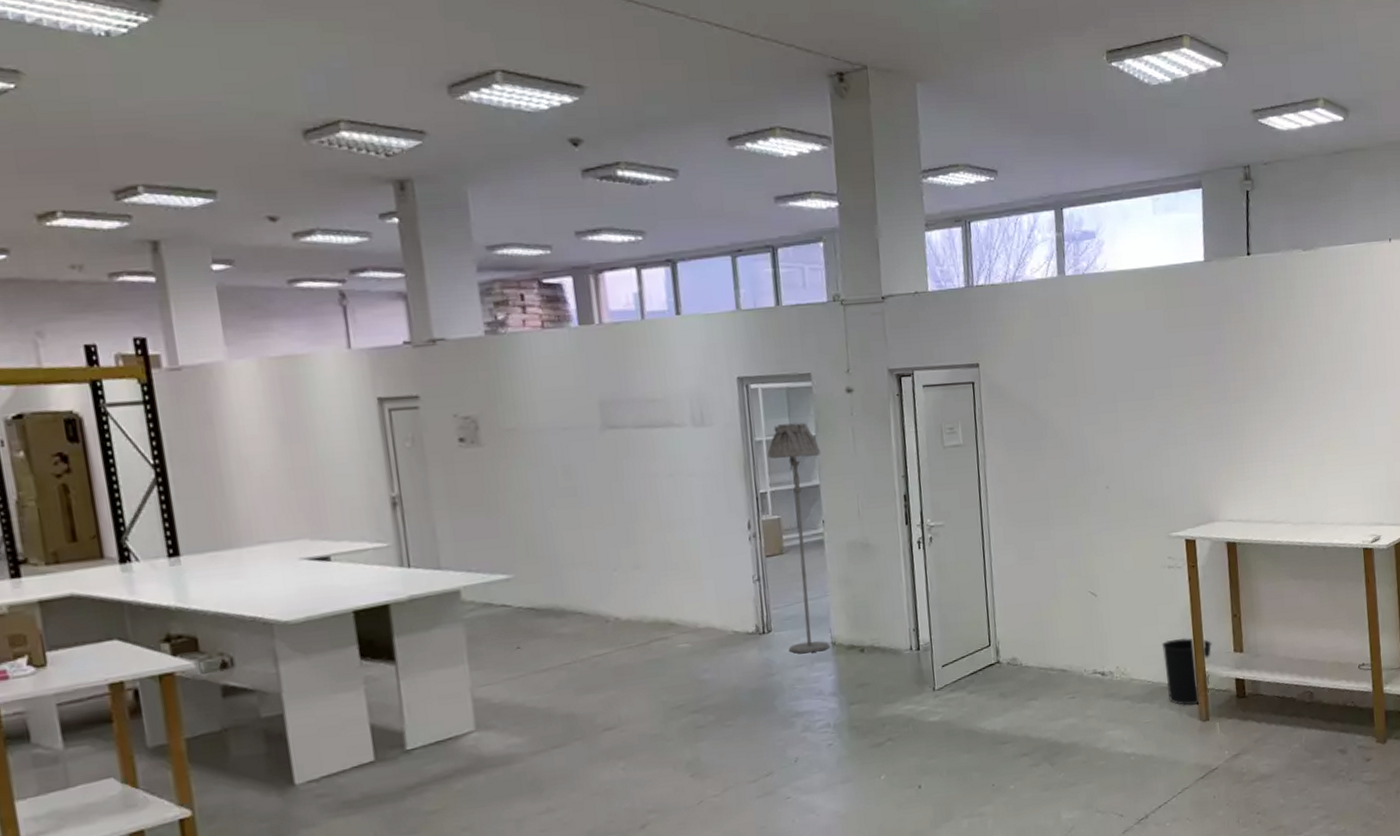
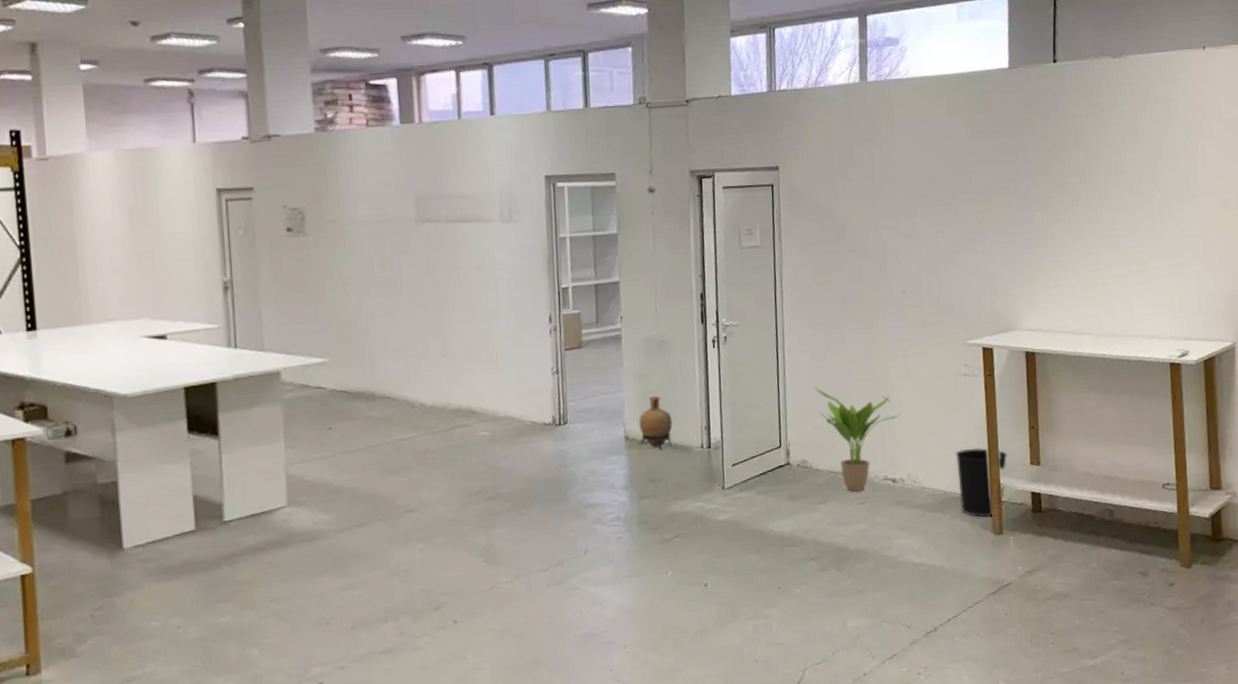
floor lamp: present [767,422,831,654] -> none [570,220,624,447]
vase: none [845,599,880,654] -> present [639,395,673,450]
potted plant: none [1020,582,1107,687] -> present [813,384,900,492]

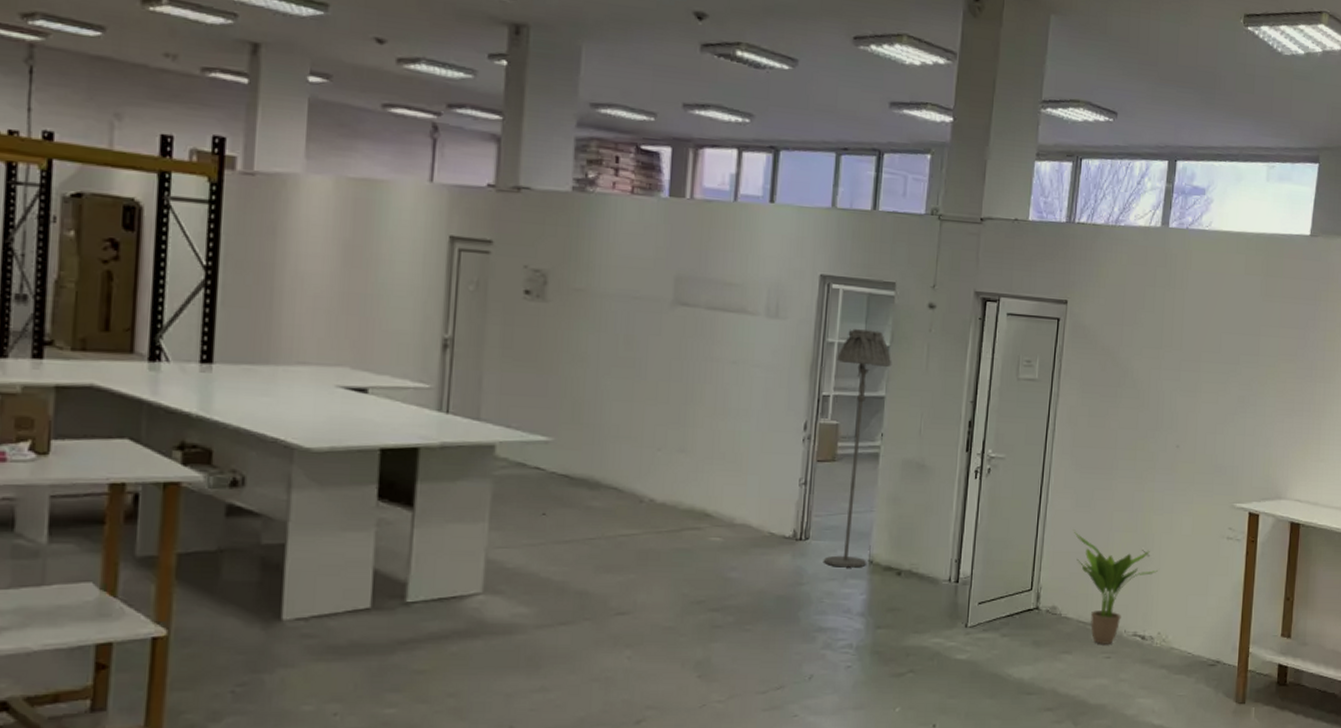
floor lamp: none [570,220,624,447] -> present [824,329,892,568]
vase: present [639,395,673,450] -> none [886,521,922,579]
wastebasket: present [955,447,1008,517] -> none [1206,613,1260,685]

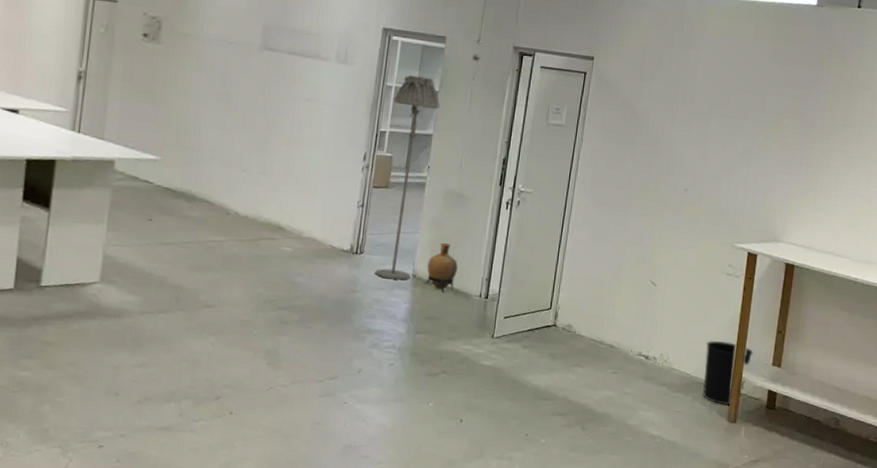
vase: none [886,521,922,579] -> present [427,242,458,292]
potted plant: present [1073,529,1158,645] -> none [589,258,663,362]
wastebasket: none [1206,613,1260,685] -> present [703,340,754,406]

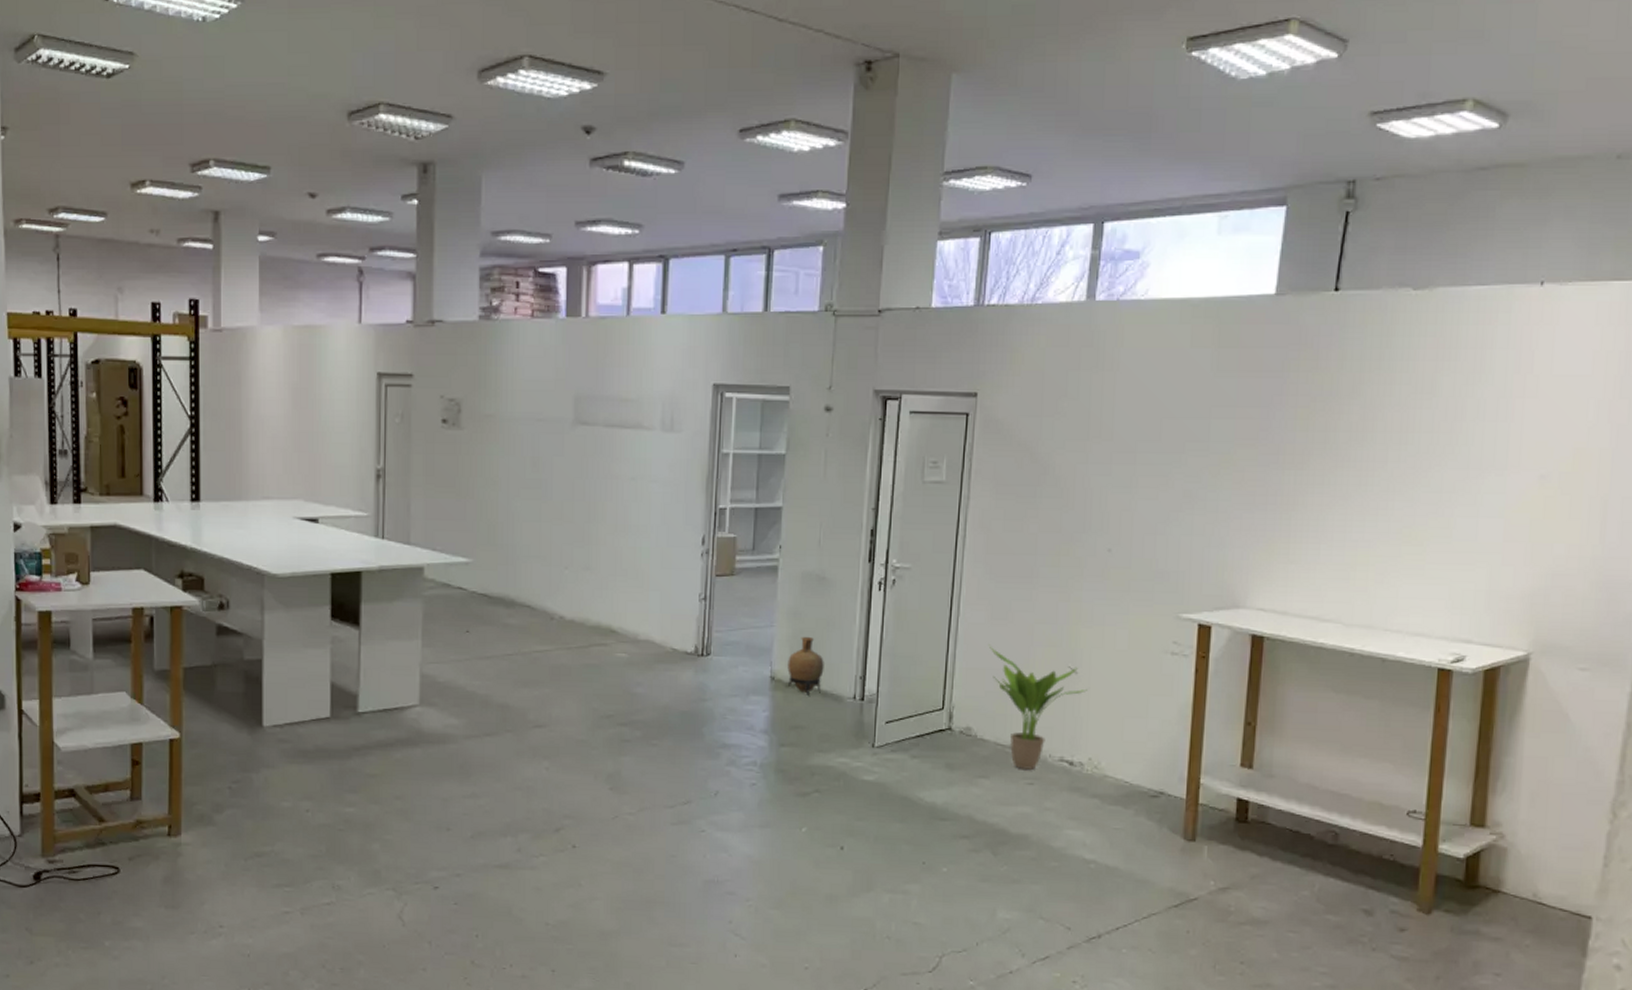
floor lamp: present [375,75,440,280] -> none [726,438,789,684]
potted plant: none [589,258,663,362] -> present [988,644,1087,771]
wastebasket: present [703,340,754,406] -> none [1147,738,1214,820]

